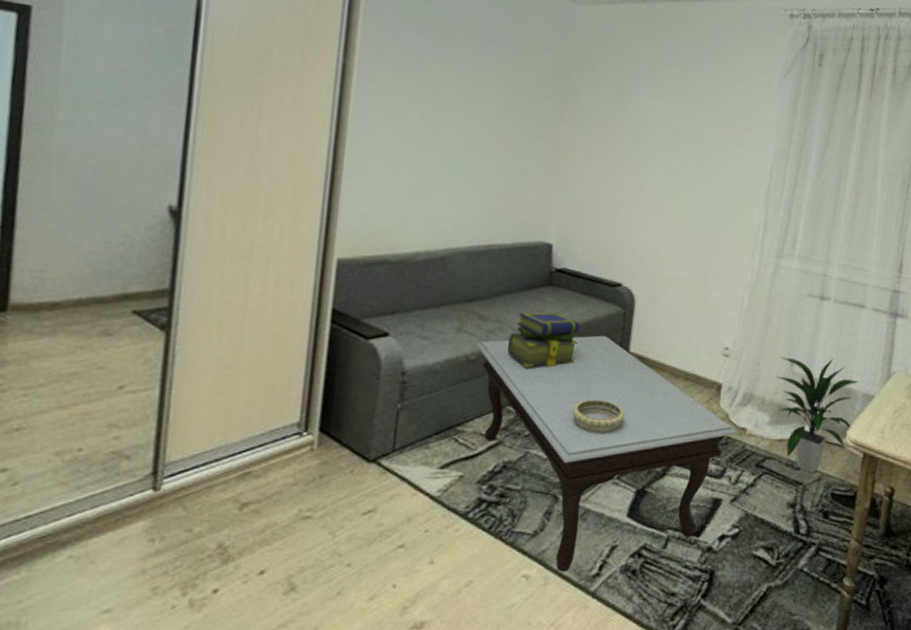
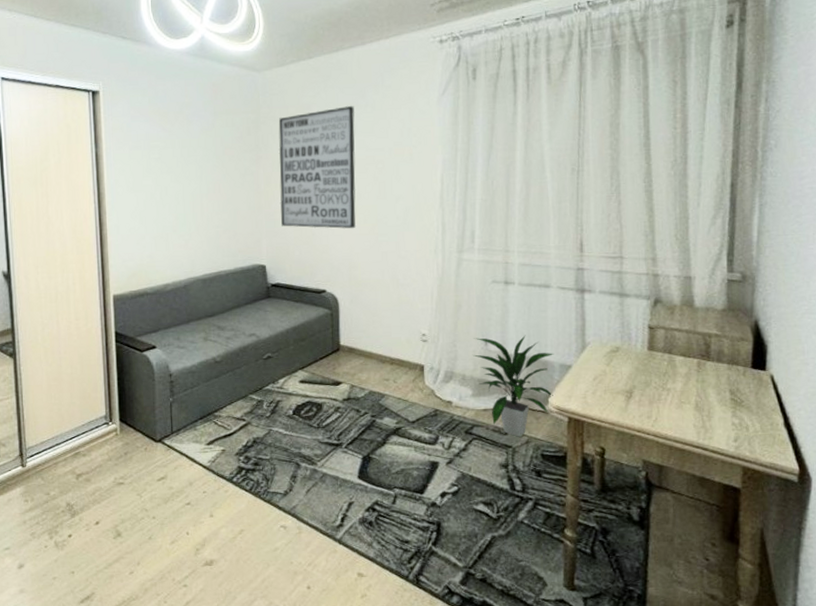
coffee table: present [476,335,737,572] -> none [220,333,444,523]
stack of books: present [507,312,580,368] -> none [242,318,297,363]
decorative bowl: present [572,398,625,433] -> none [300,384,344,412]
wall art: none [580,65,687,214] -> present [278,106,357,229]

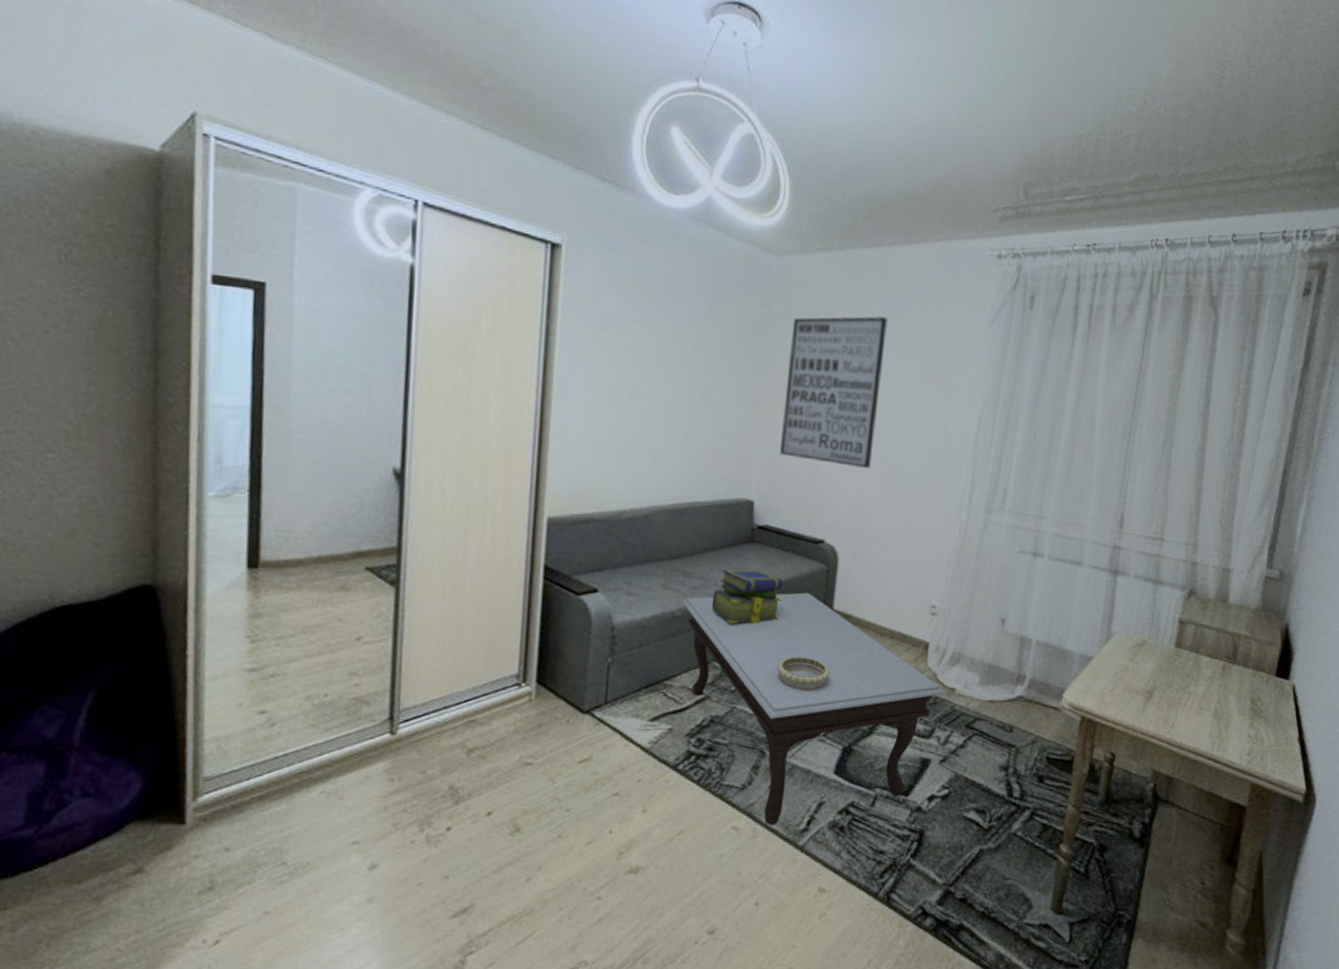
coffee table: none [220,333,444,523] -> present [681,592,946,825]
stack of books: none [242,318,297,363] -> present [711,569,783,624]
decorative bowl: none [300,384,344,412] -> present [777,656,830,690]
indoor plant: present [473,335,554,437] -> none [986,616,1076,736]

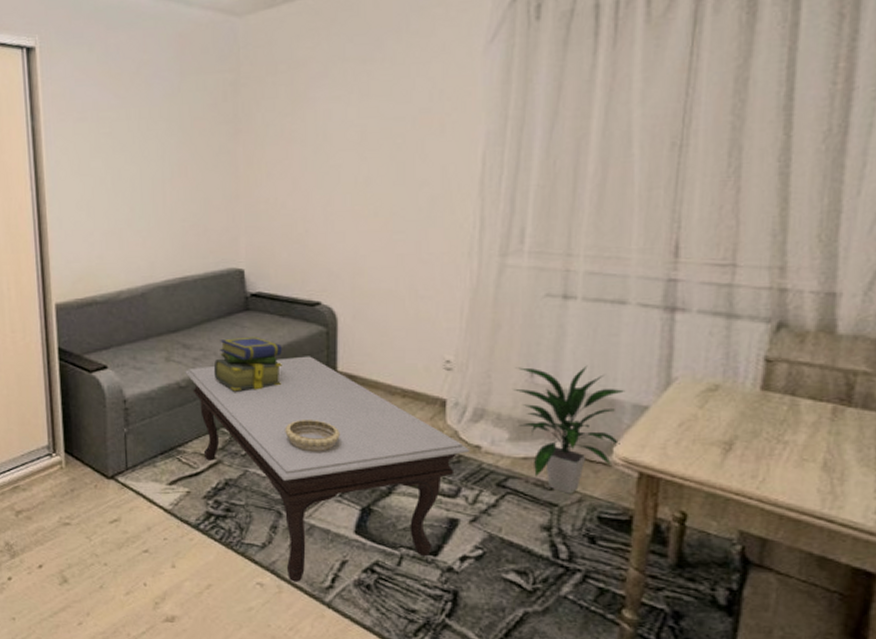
wall art: present [780,316,888,469] -> none [263,60,367,225]
indoor plant: none [986,616,1076,736] -> present [513,365,626,494]

